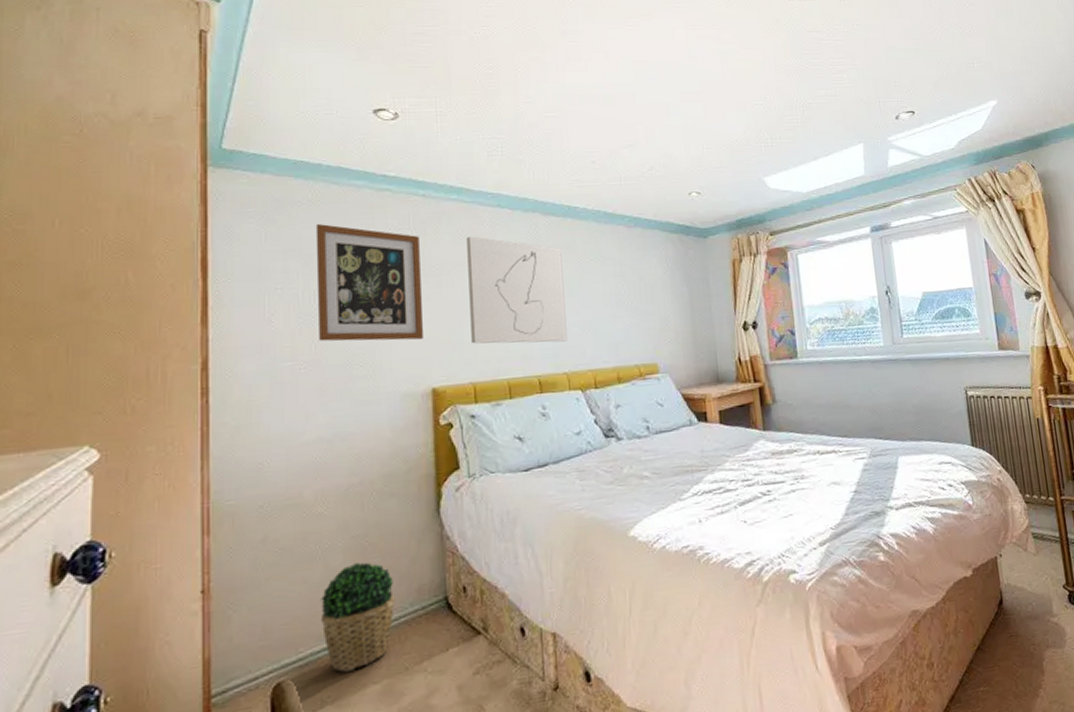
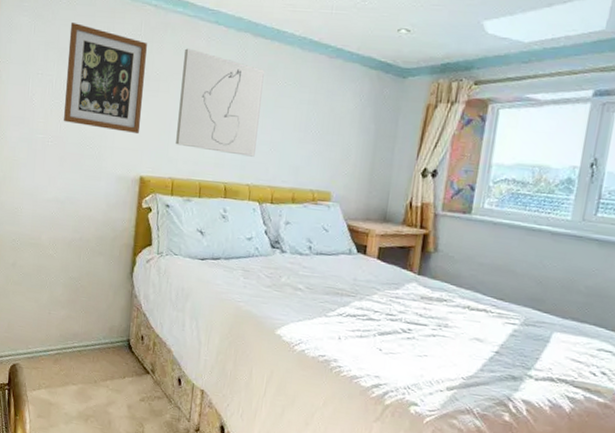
potted plant: present [320,562,396,673] -> none [44,297,94,371]

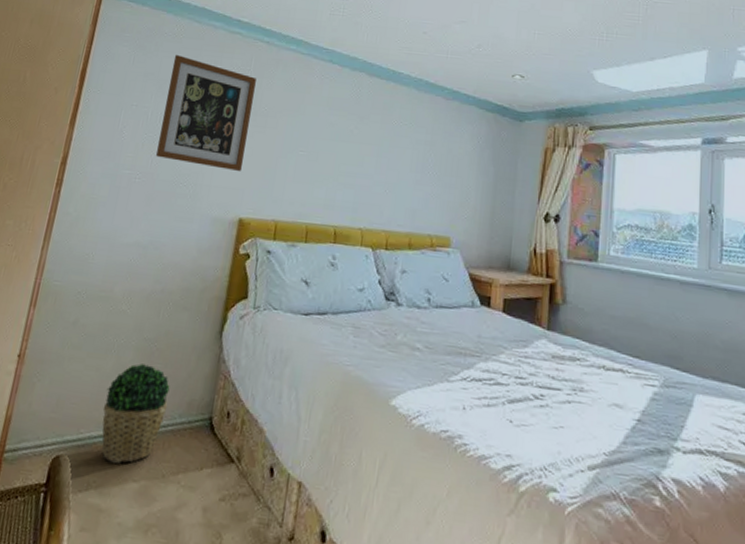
potted plant: none [44,297,94,371] -> present [101,364,170,464]
wall art: present [176,48,265,157] -> none [282,85,380,199]

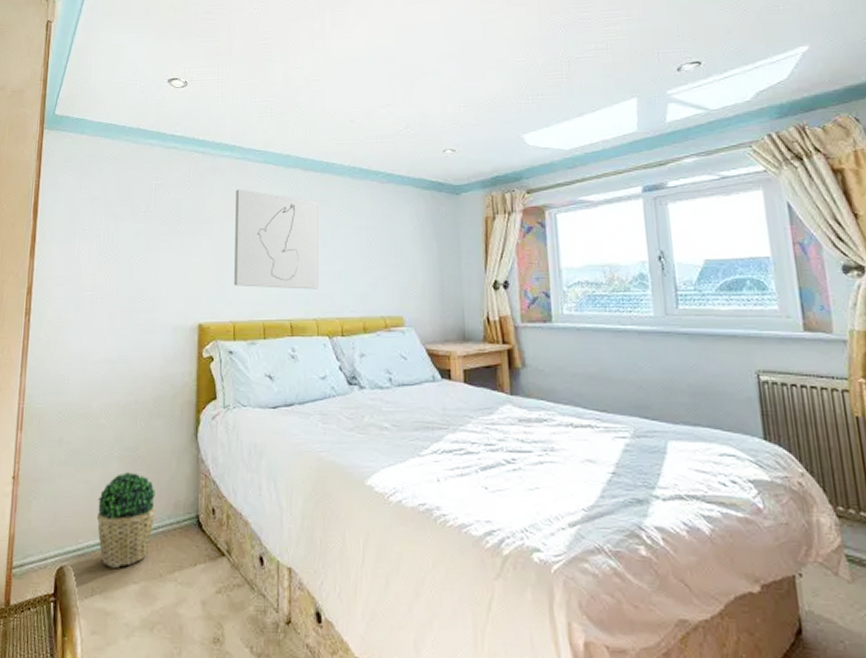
wall art: present [156,55,256,172] -> none [112,176,197,280]
wall art: none [282,85,380,199] -> present [234,189,318,289]

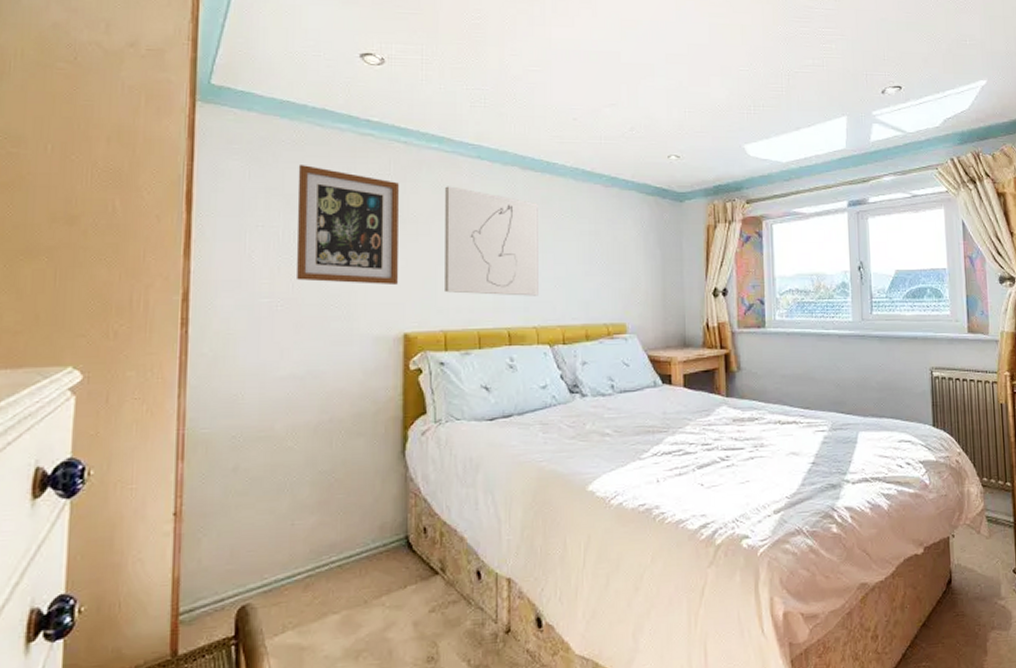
potted plant: present [96,472,156,568] -> none [285,497,358,600]
wall art: none [112,176,197,280] -> present [296,165,399,286]

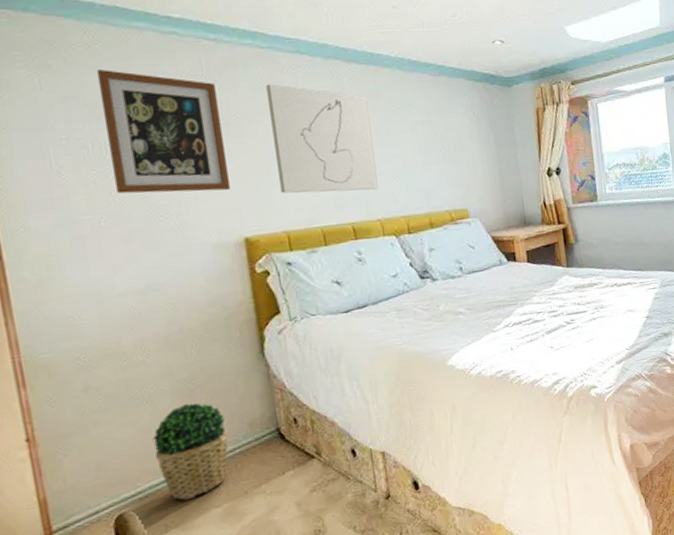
potted plant: none [285,497,358,600] -> present [152,402,229,501]

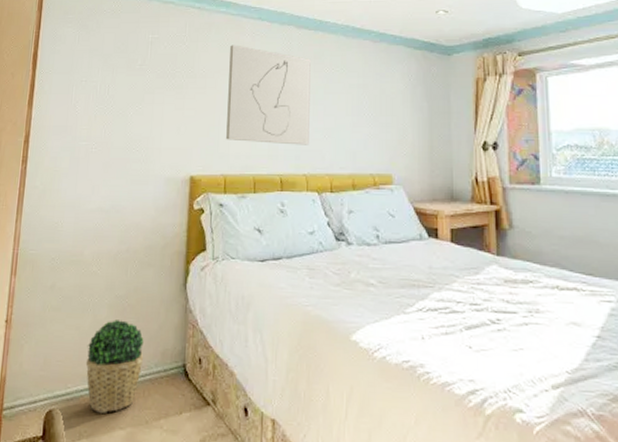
wall art: present [96,70,231,194] -> none [108,30,192,133]

